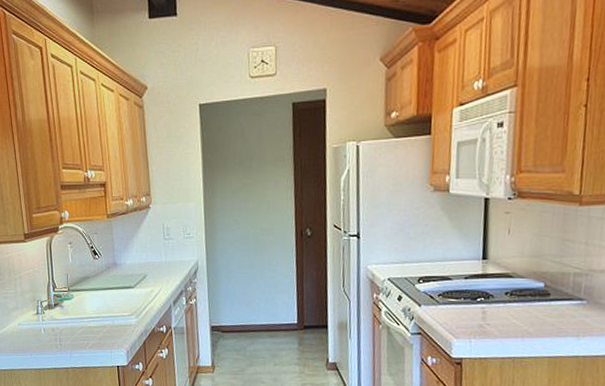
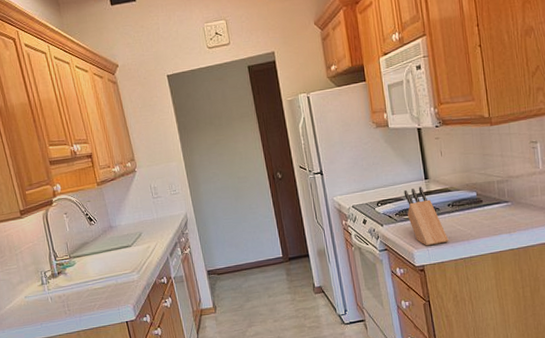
knife block: none [453,267,499,337] -> present [403,187,449,246]

